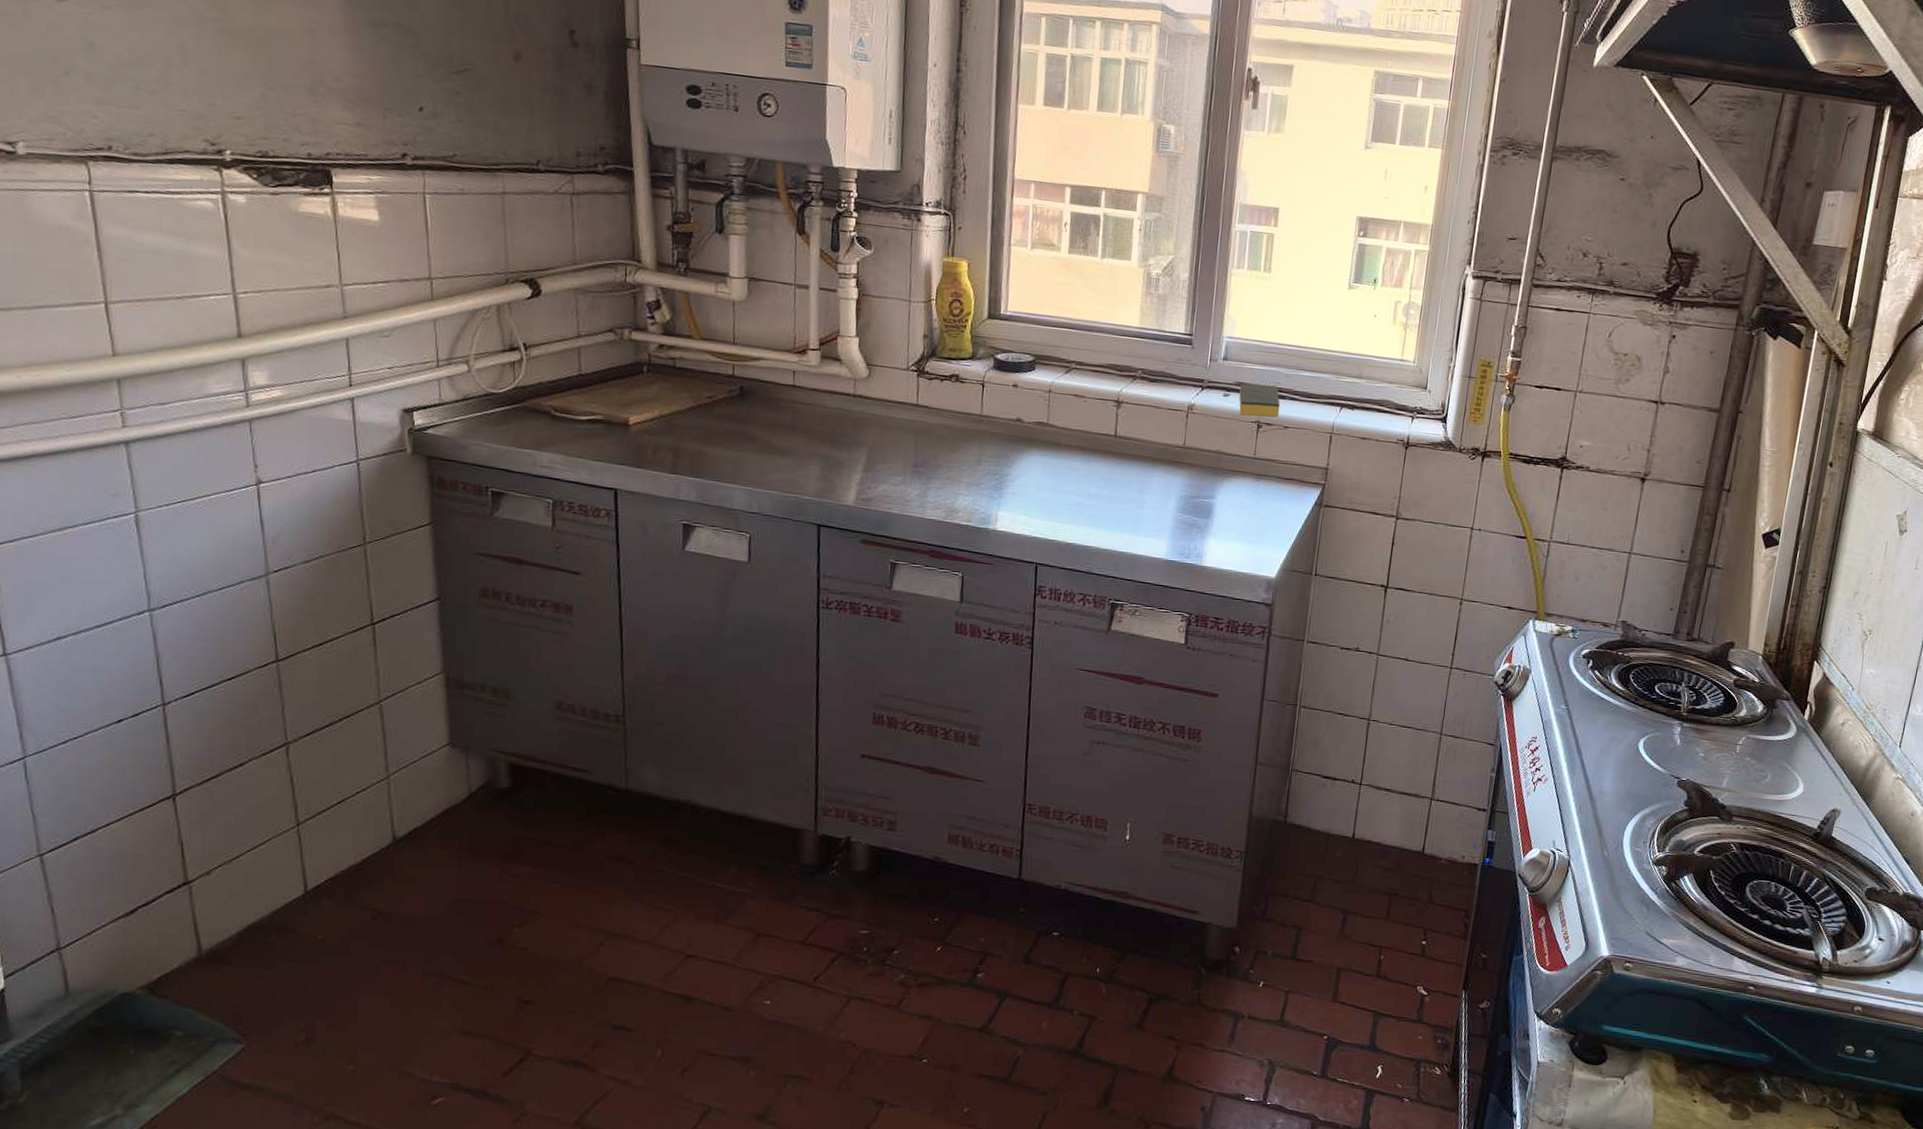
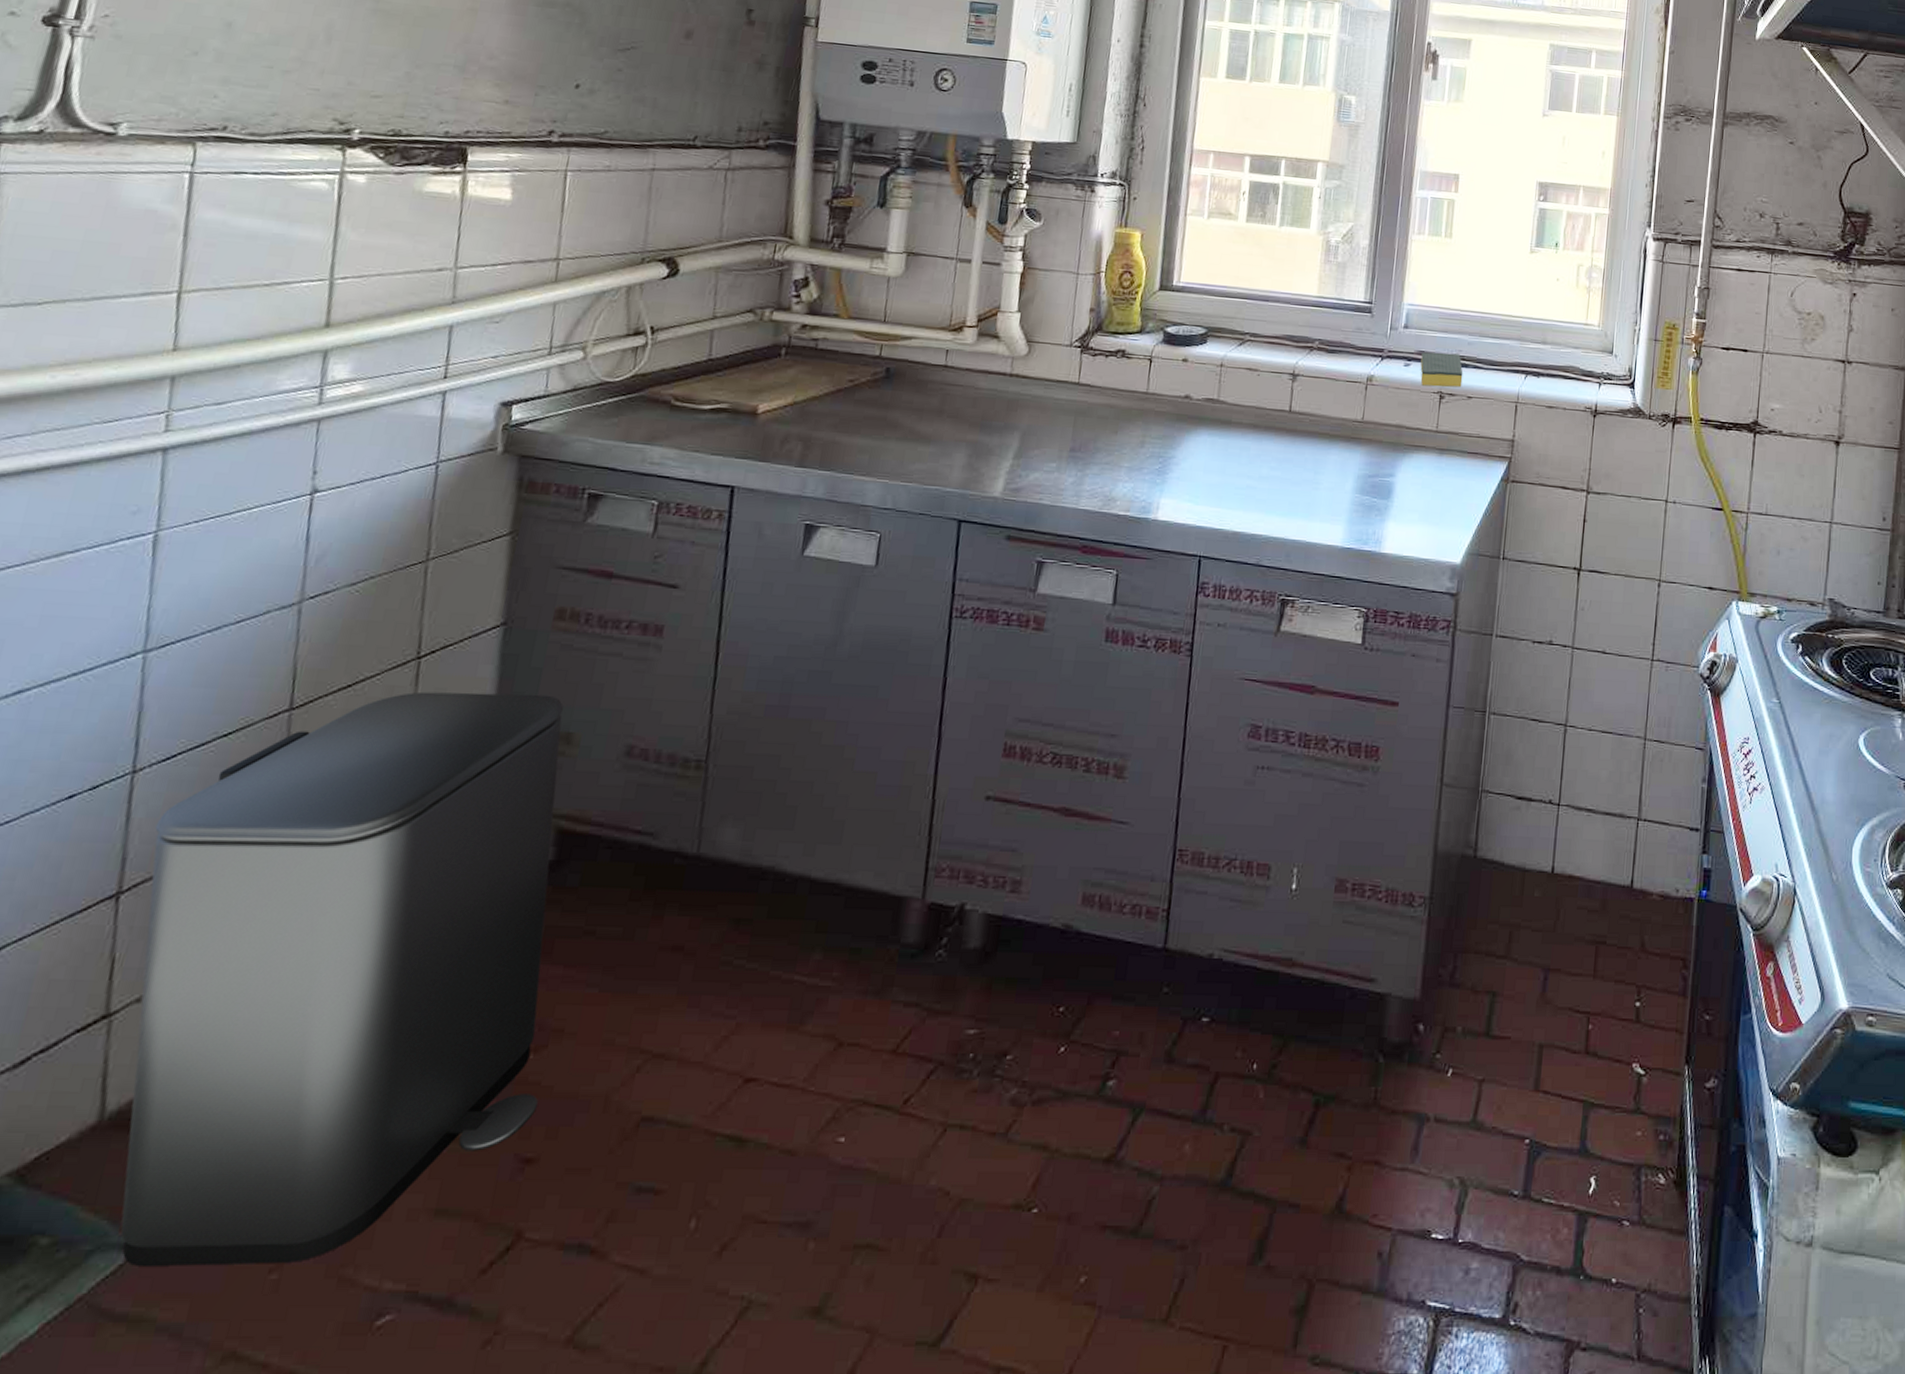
pedal bin: none [191,651,527,1059] -> present [120,691,564,1266]

